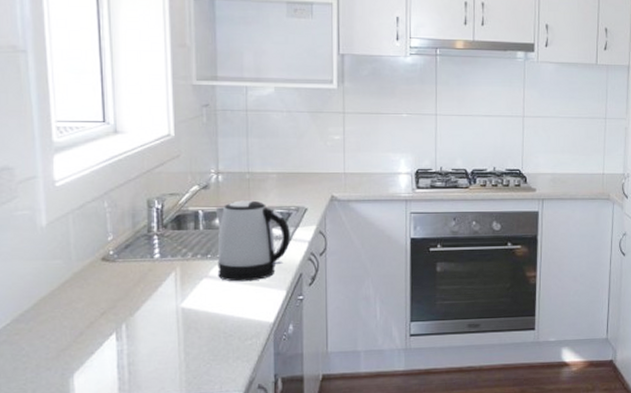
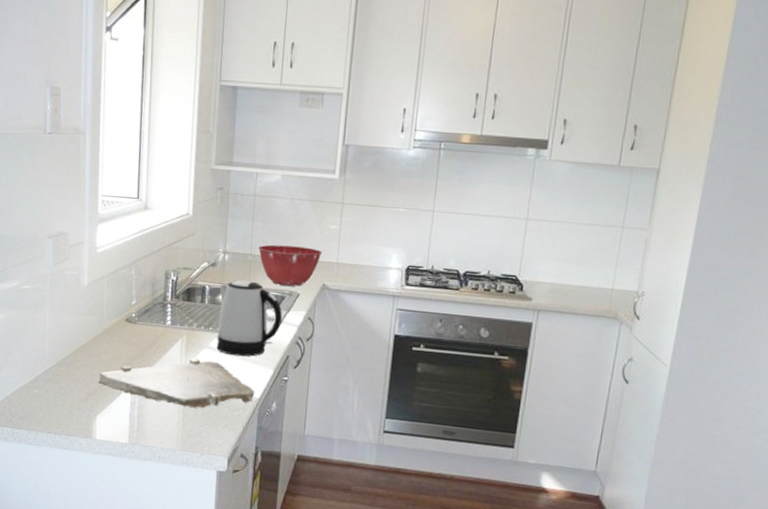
cutting board: none [71,290,268,345] -> present [98,358,255,408]
mixing bowl: none [256,160,328,201] -> present [258,244,323,286]

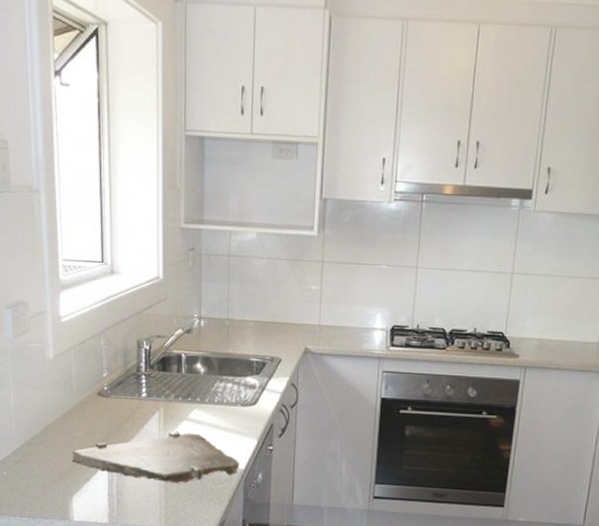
kettle: present [216,280,282,357] -> none [196,347,264,428]
mixing bowl: present [258,244,323,286] -> none [236,308,304,351]

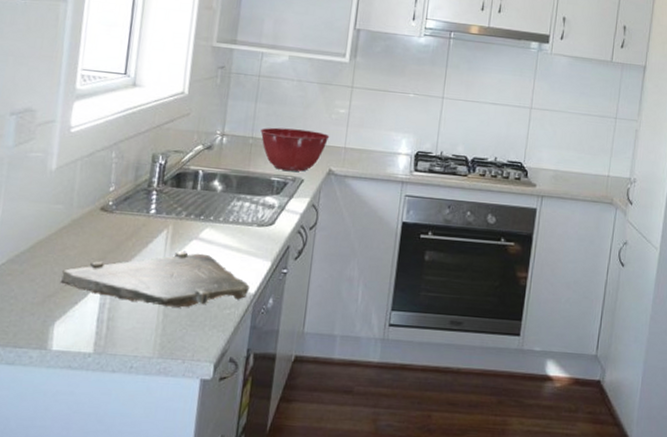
mixing bowl: none [236,308,304,351] -> present [260,127,330,172]

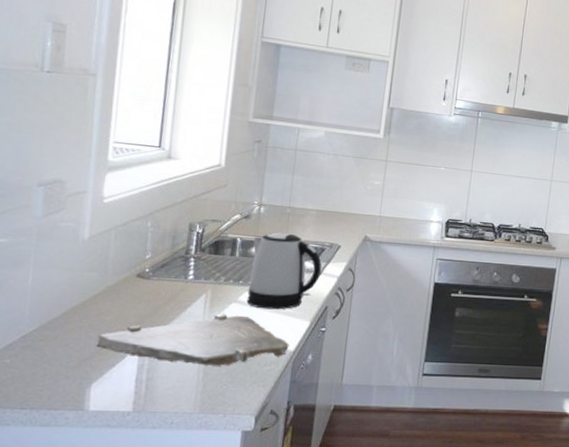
kettle: none [207,164,284,249] -> present [246,232,322,310]
mixing bowl: present [260,127,330,172] -> none [298,198,365,238]

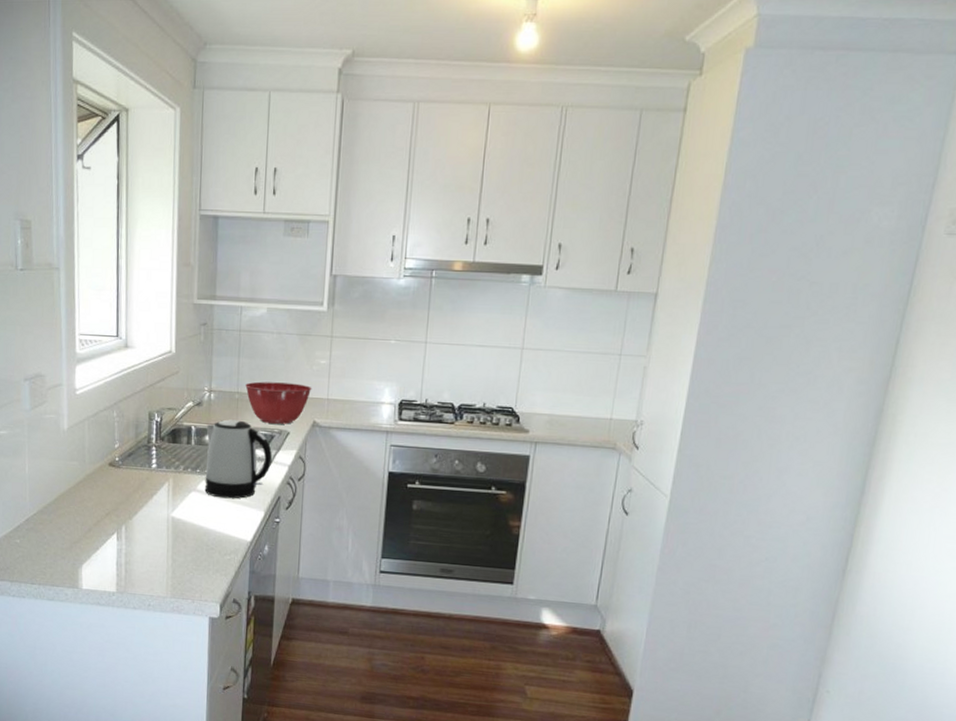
cutting board: present [95,313,289,366] -> none [82,502,246,554]
mixing bowl: none [298,198,365,238] -> present [245,381,312,424]

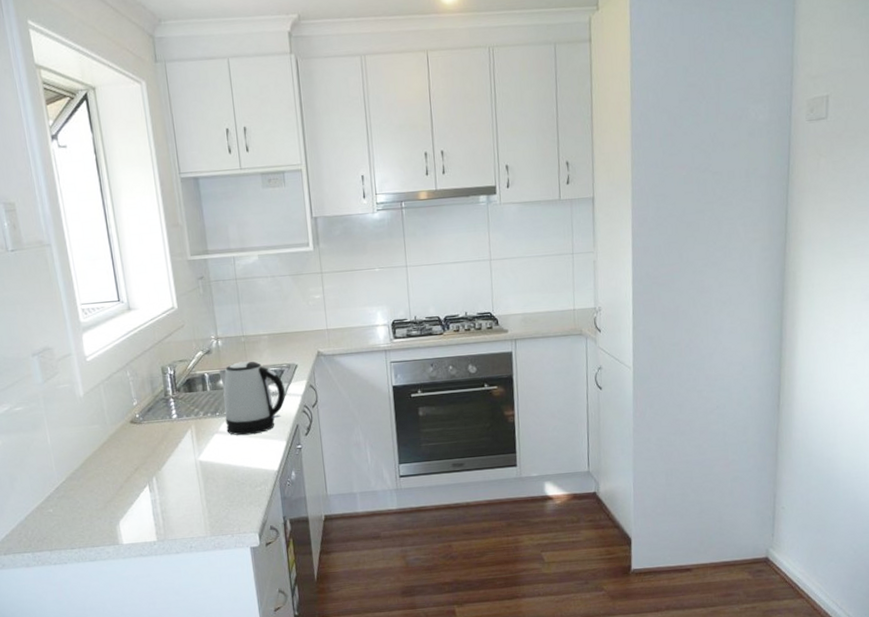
mixing bowl: present [245,381,312,424] -> none [249,319,312,360]

